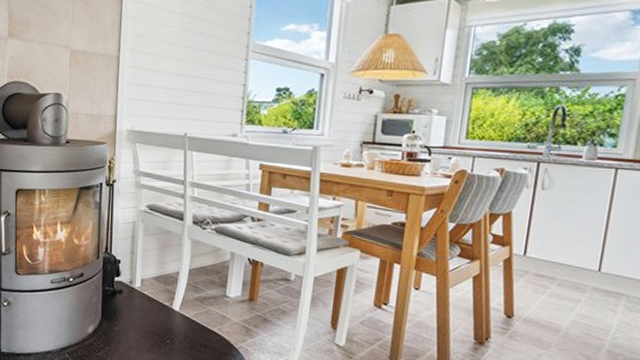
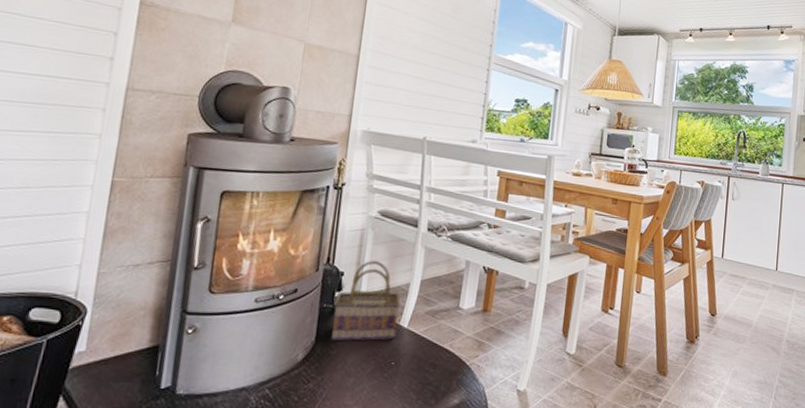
basket: none [114,250,172,321] -> present [331,260,401,341]

